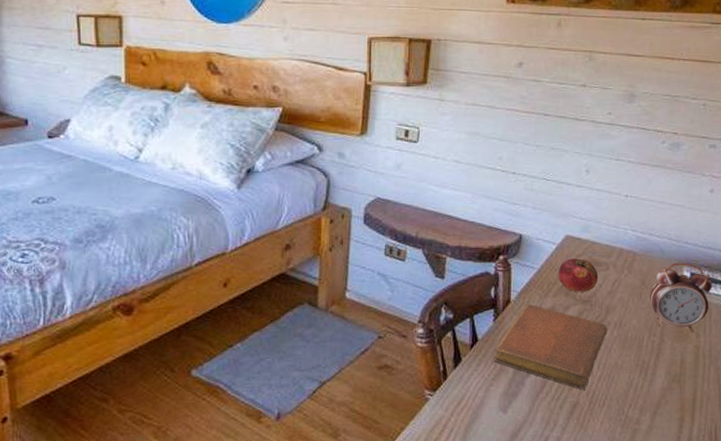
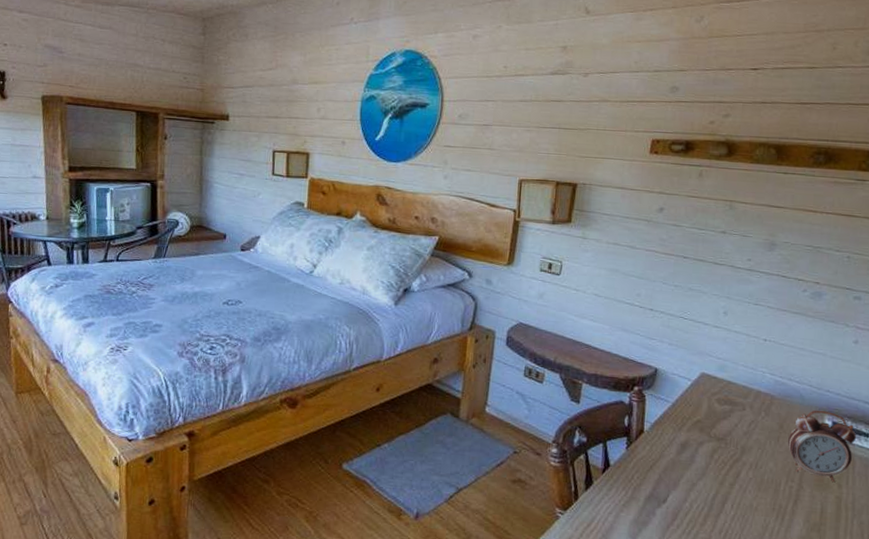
notebook: present [494,303,608,390] -> none [625,435,743,527]
fruit: present [558,258,599,292] -> none [692,395,734,430]

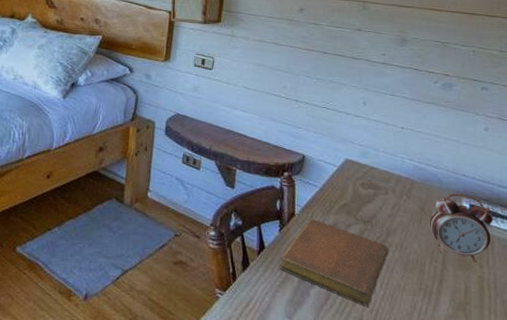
notebook: none [625,435,743,527] -> present [280,218,389,307]

